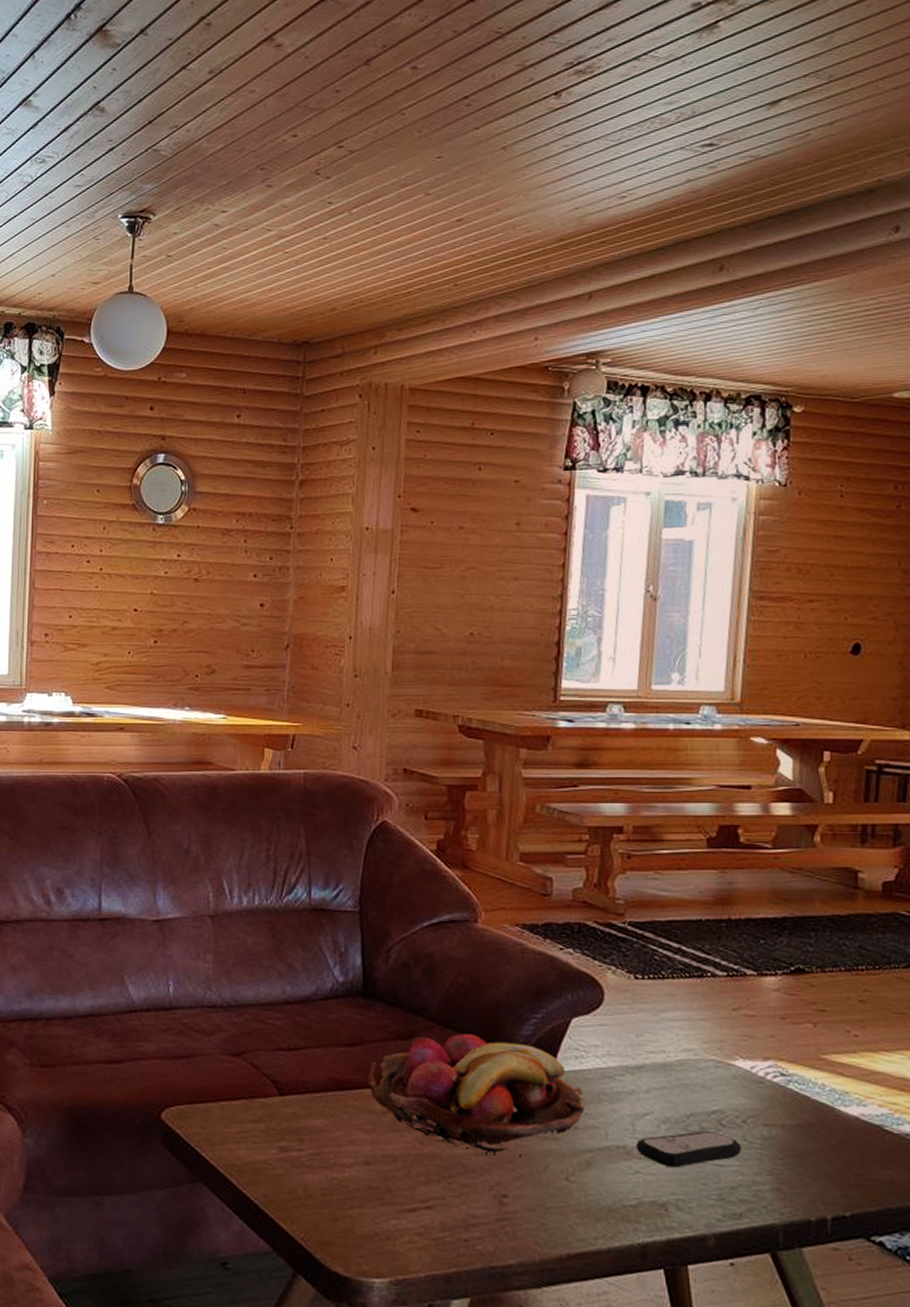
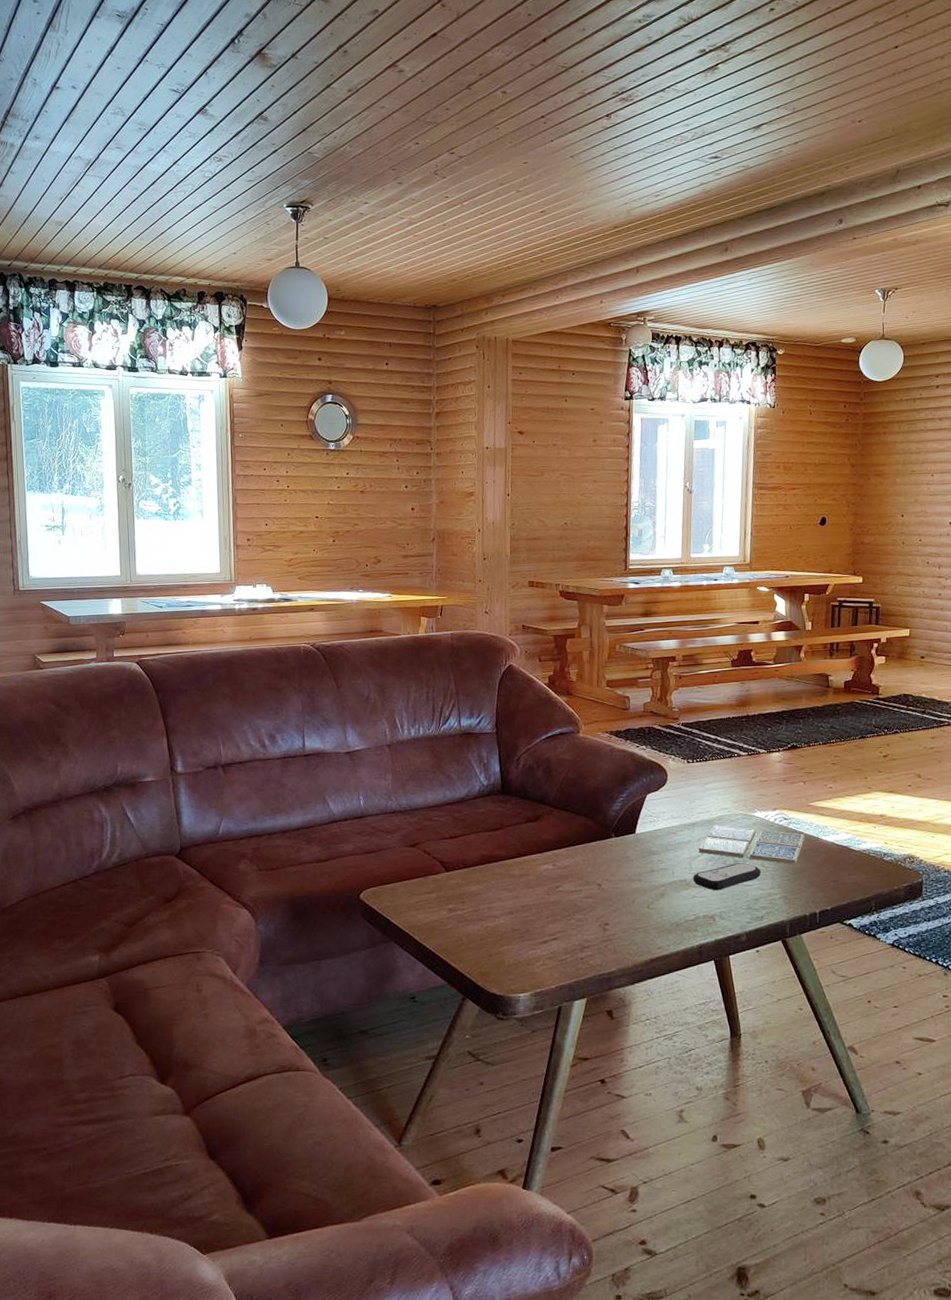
fruit basket: present [367,1033,586,1156] -> none [507,813,658,895]
drink coaster: none [645,1071,813,1144] -> present [698,824,805,865]

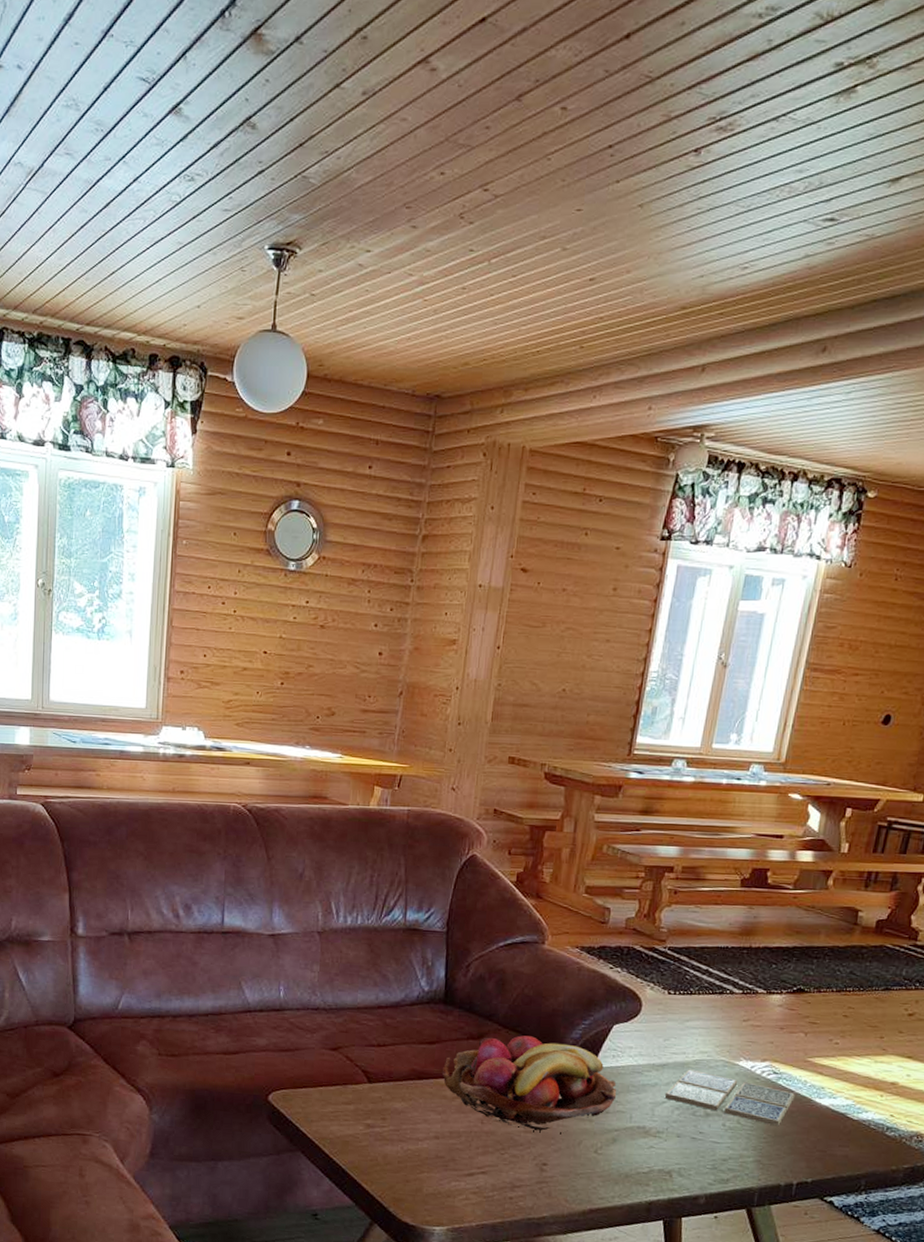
fruit basket: none [507,813,658,895] -> present [441,1035,617,1134]
remote control: present [693,863,762,891] -> none [653,1116,736,1144]

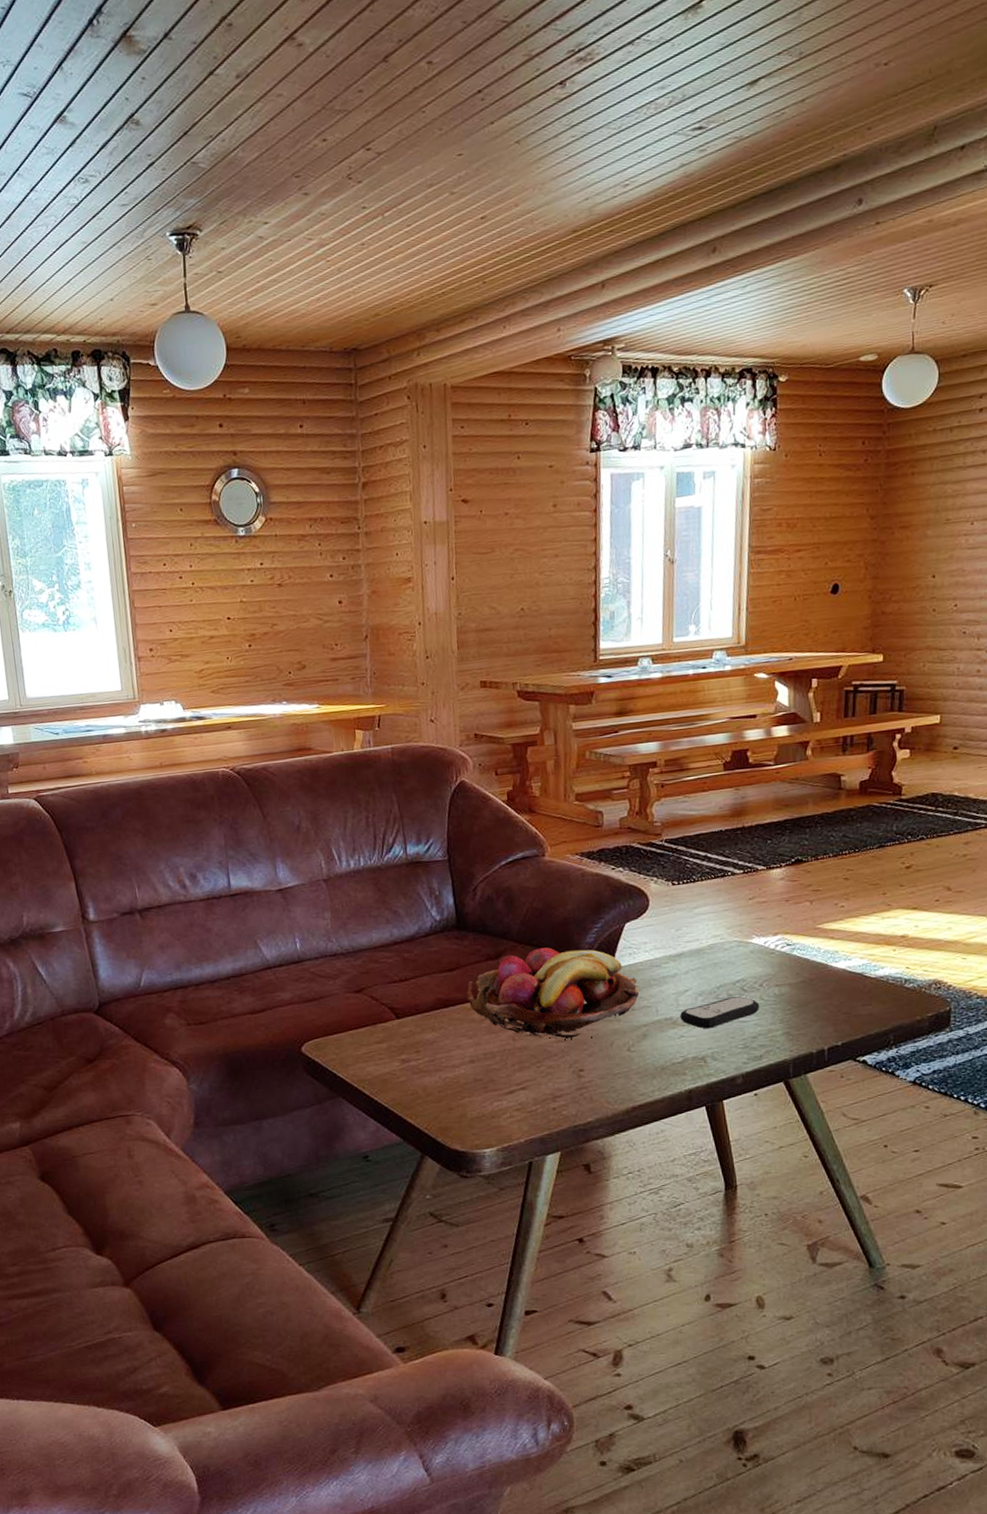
remote control: none [653,1116,736,1144] -> present [680,996,760,1029]
drink coaster: present [664,1069,795,1127] -> none [685,954,811,997]

